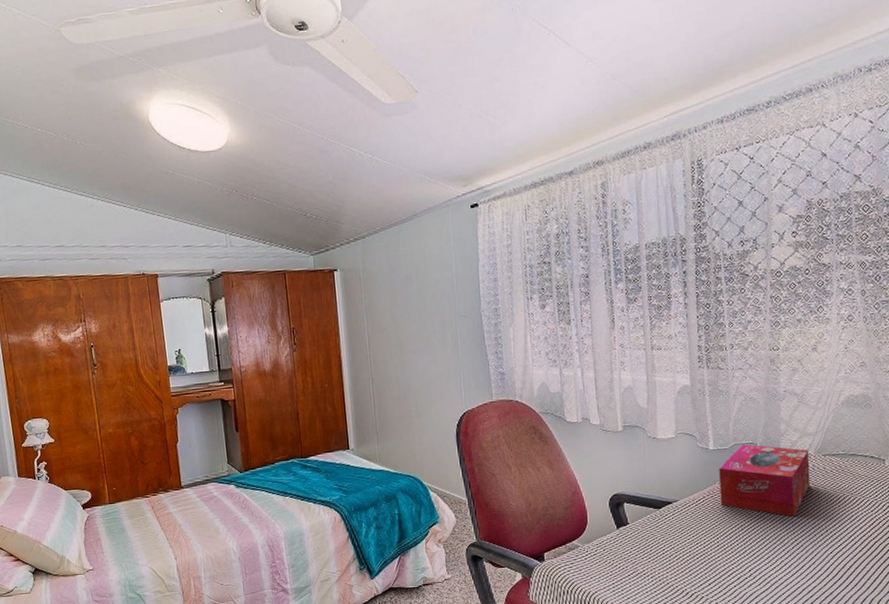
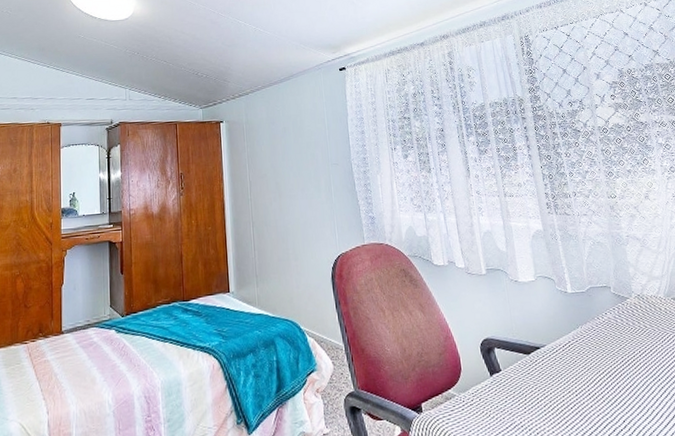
tissue box: present [719,444,810,517] -> none [579,287,666,362]

